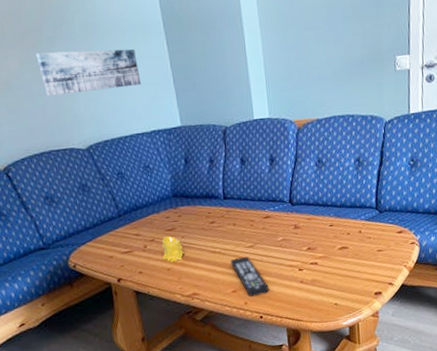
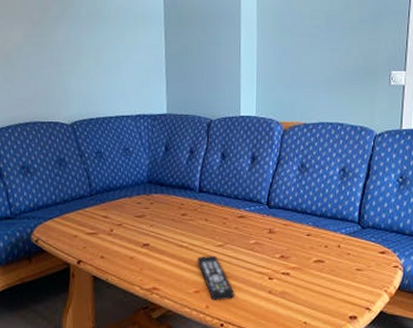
wall art: present [36,49,142,96] -> none [40,30,135,71]
candle: present [162,235,186,263] -> none [126,222,152,251]

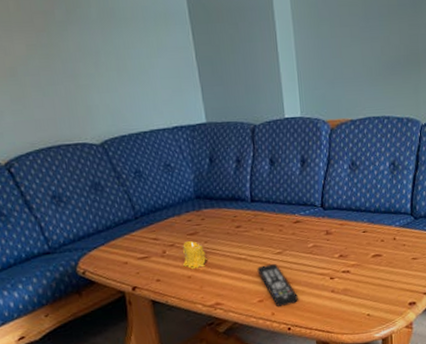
candle: none [126,222,152,251] -> present [182,240,208,270]

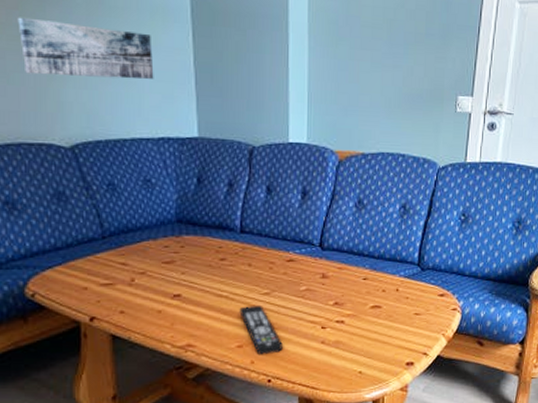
wall art: none [46,37,164,86] -> present [17,17,154,80]
candle: present [182,240,208,270] -> none [152,269,184,303]

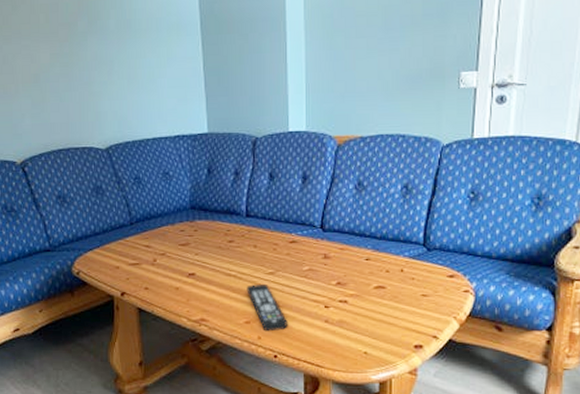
wall art: present [17,17,154,80] -> none [67,47,171,92]

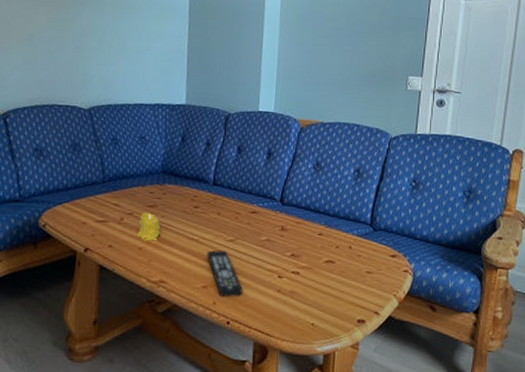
candle: none [171,251,198,281] -> present [136,212,162,242]

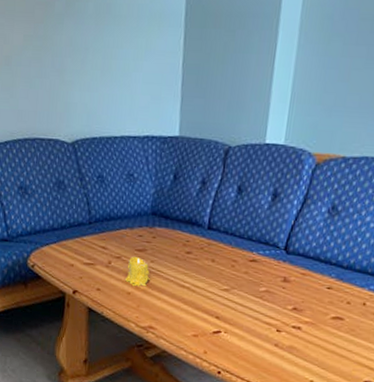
remote control: present [207,250,242,298] -> none [198,299,236,348]

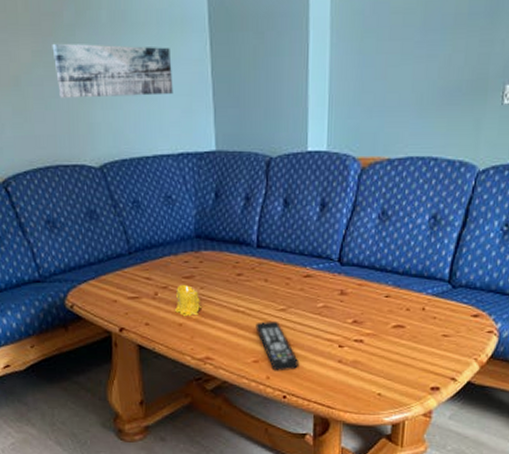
wall art: none [42,29,147,82] -> present [52,43,173,98]
remote control: none [198,299,236,348] -> present [255,321,298,371]

